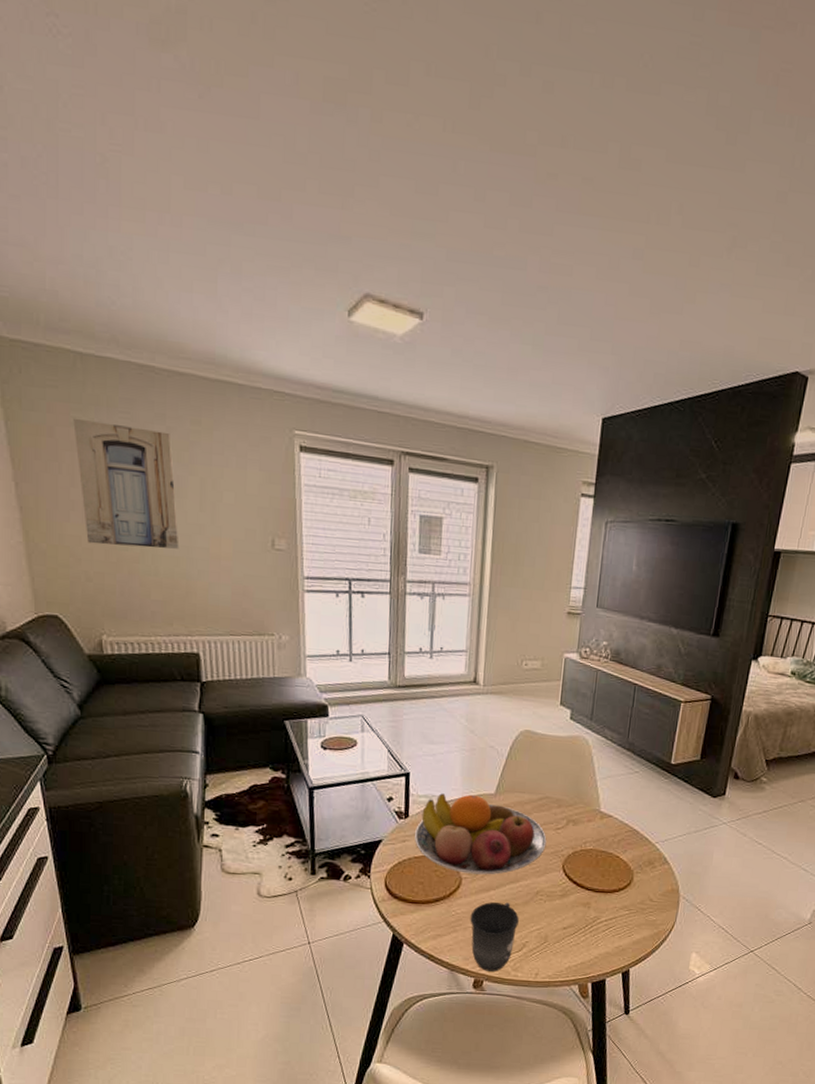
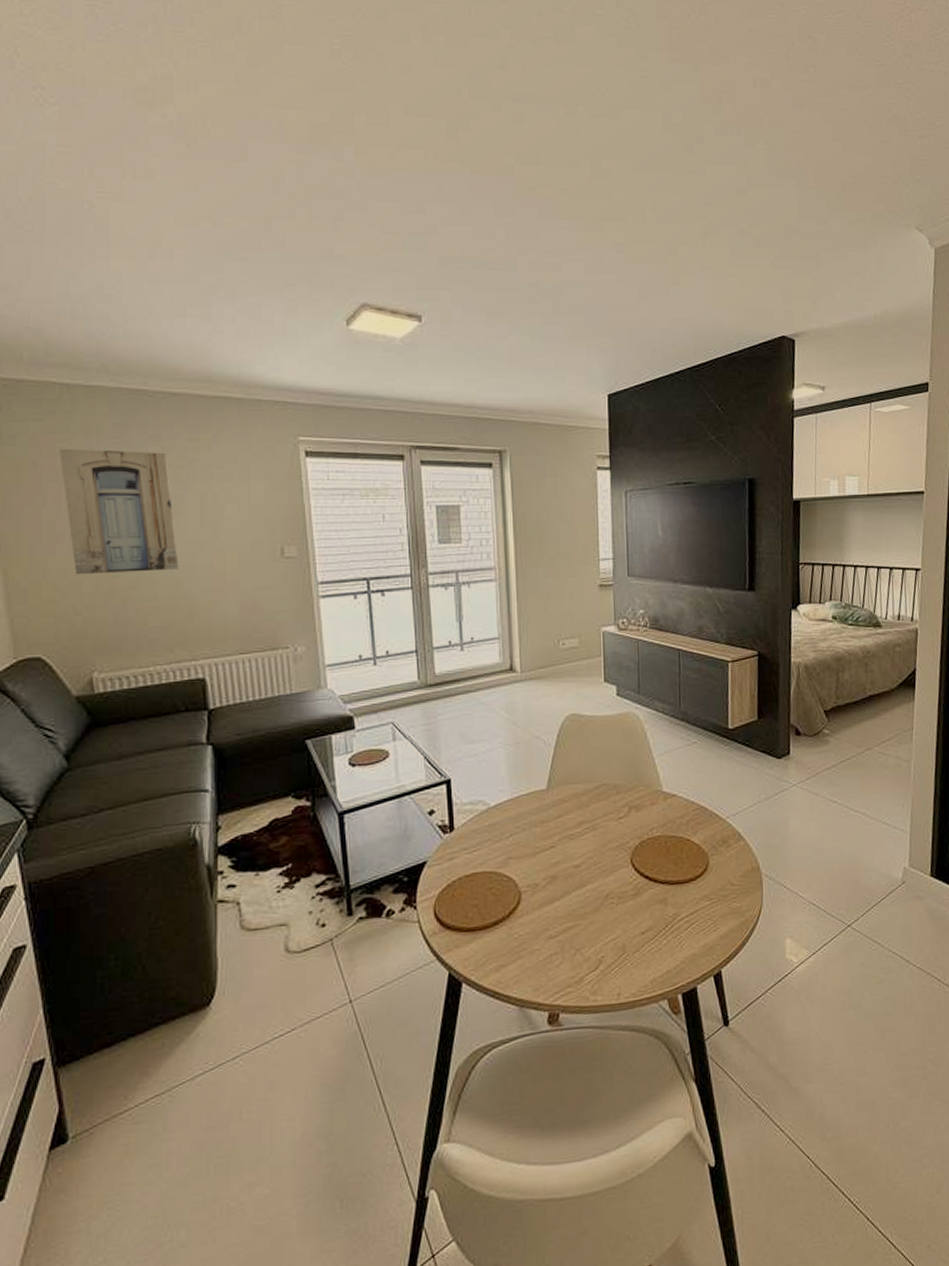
fruit bowl: present [415,793,547,875] -> none [463,793,610,886]
mug: present [470,902,519,972] -> none [535,912,591,1001]

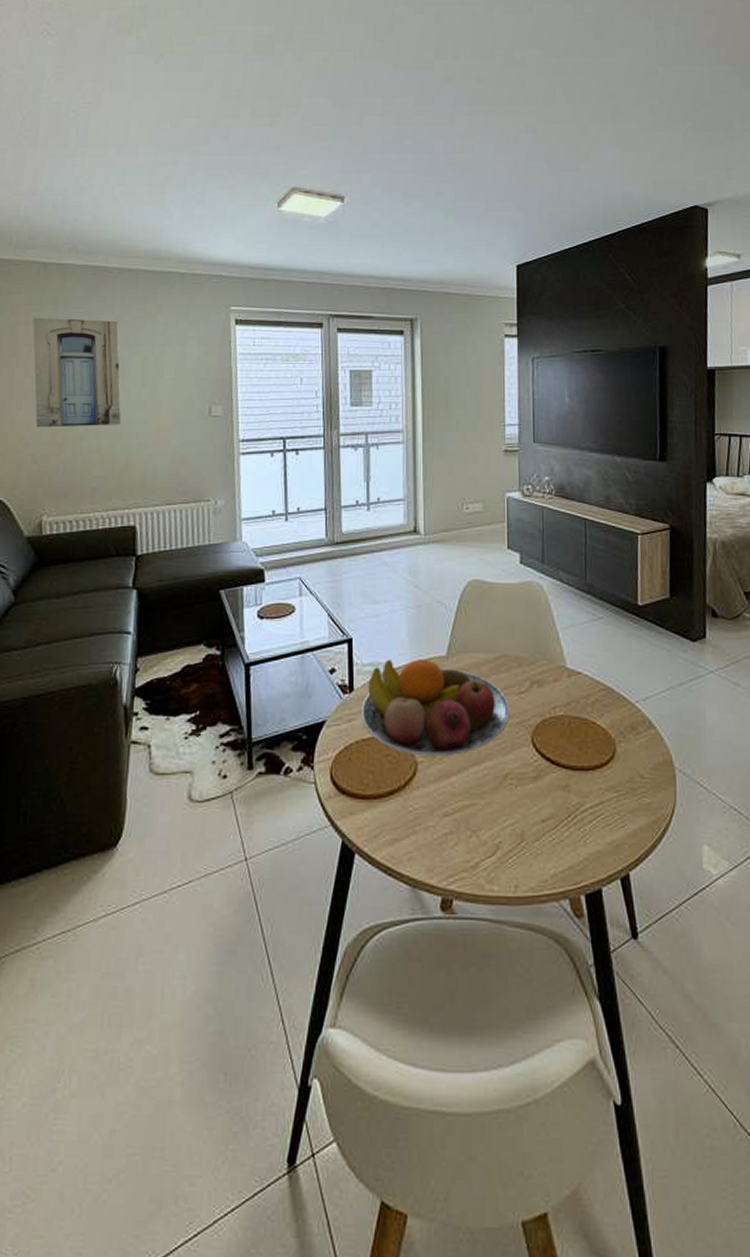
fruit bowl: none [463,793,610,886] -> present [362,658,510,757]

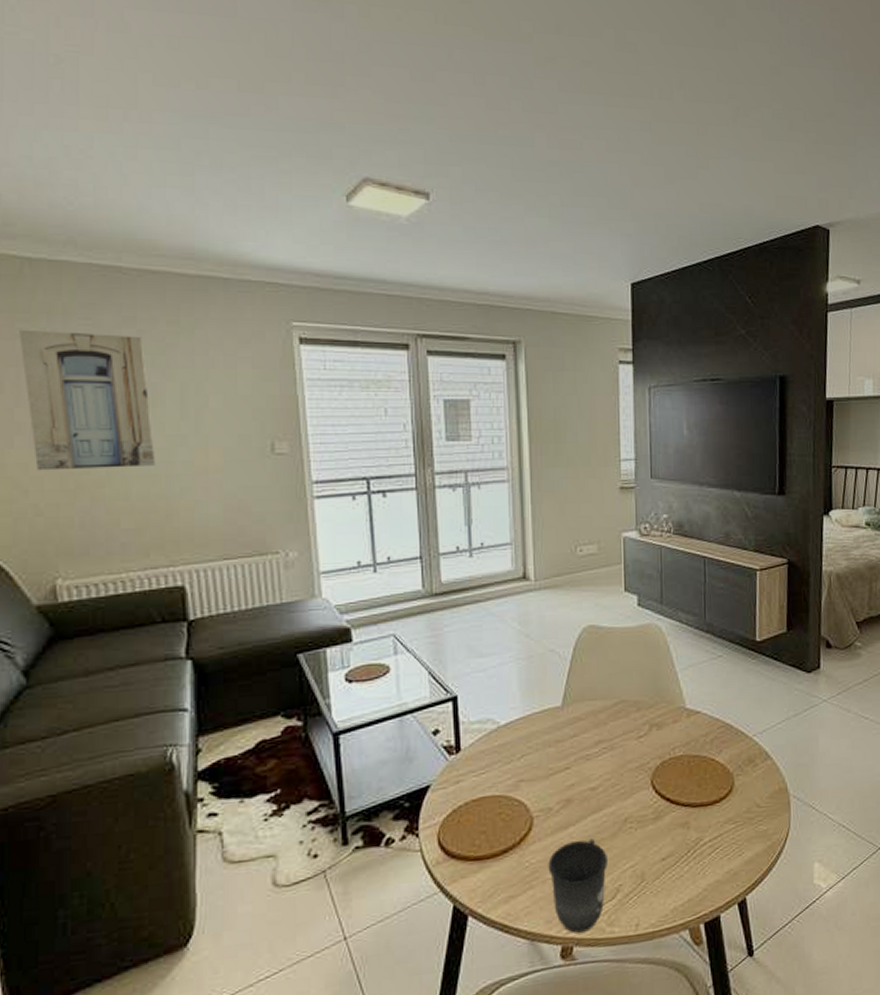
fruit bowl: present [362,658,510,757] -> none [470,711,629,811]
mug: none [430,790,488,886] -> present [548,838,608,933]

